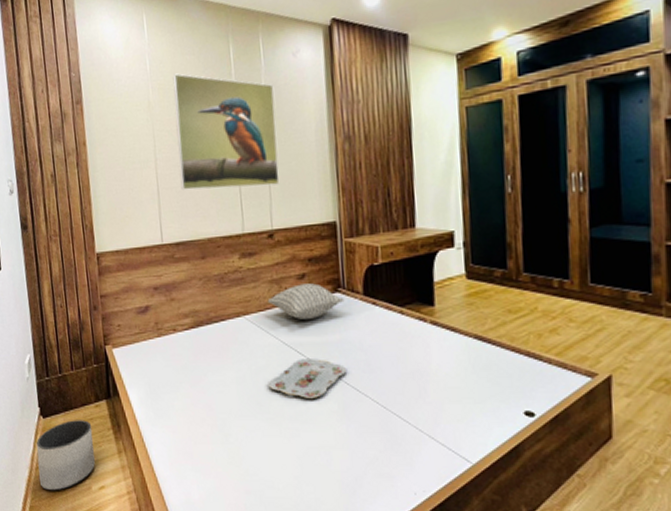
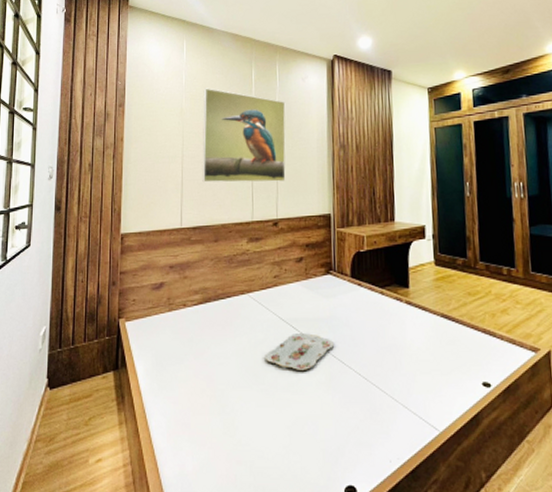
planter: present [36,420,95,491] -> none [36,391,97,465]
pillow: present [267,283,345,319] -> none [269,266,335,298]

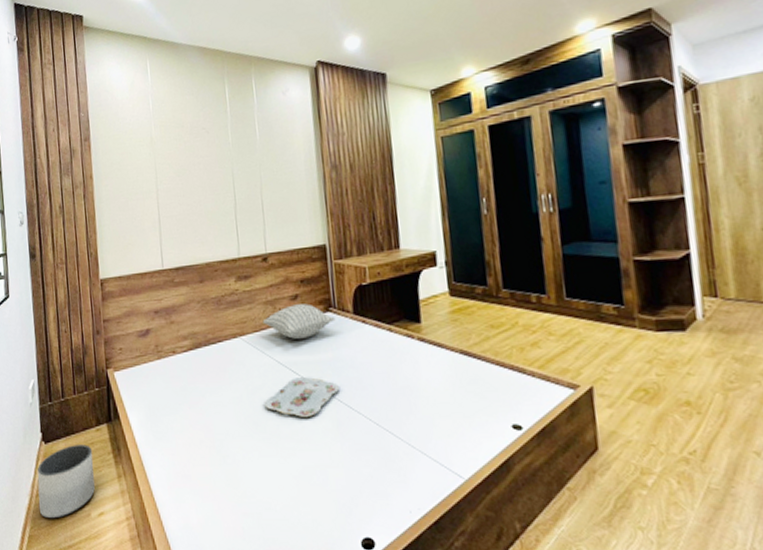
planter: none [36,391,97,465] -> present [37,444,95,519]
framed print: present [202,88,286,183] -> none [173,112,273,218]
pillow: none [269,266,335,298] -> present [262,303,336,339]

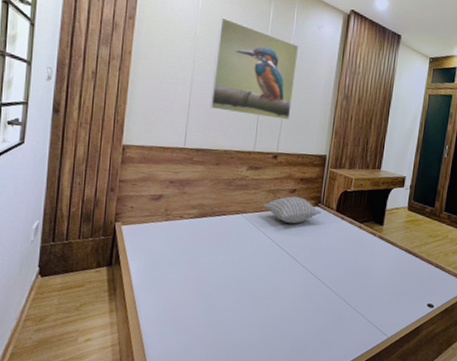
planter: present [37,444,95,519] -> none [25,281,89,341]
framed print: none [173,112,273,218] -> present [209,17,300,120]
serving tray: present [264,377,339,417] -> none [251,252,313,282]

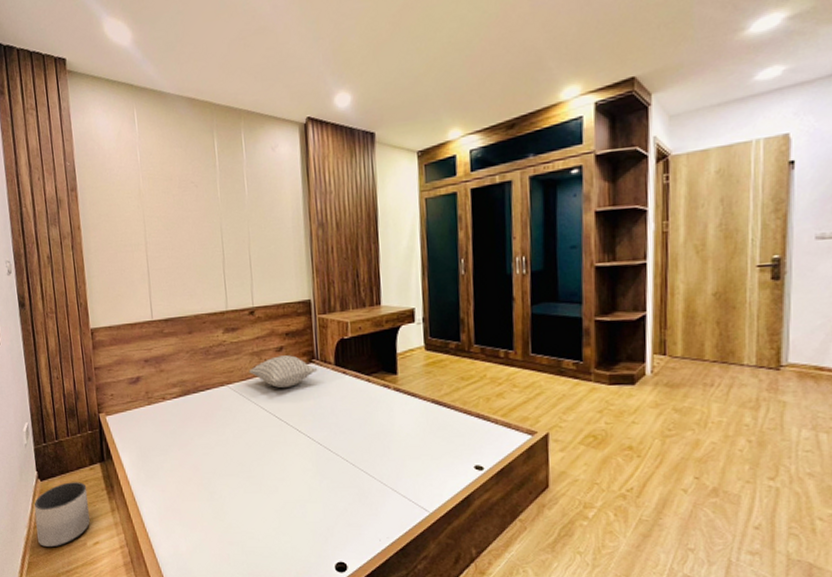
planter: none [25,281,89,341] -> present [34,482,90,548]
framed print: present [209,17,300,120] -> none [161,164,260,271]

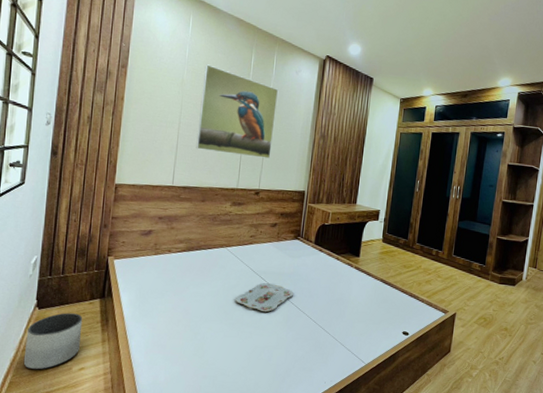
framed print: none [161,164,260,271] -> present [196,64,279,159]
pillow: present [249,355,318,388] -> none [246,230,301,256]
serving tray: none [249,423,319,458] -> present [235,283,293,312]

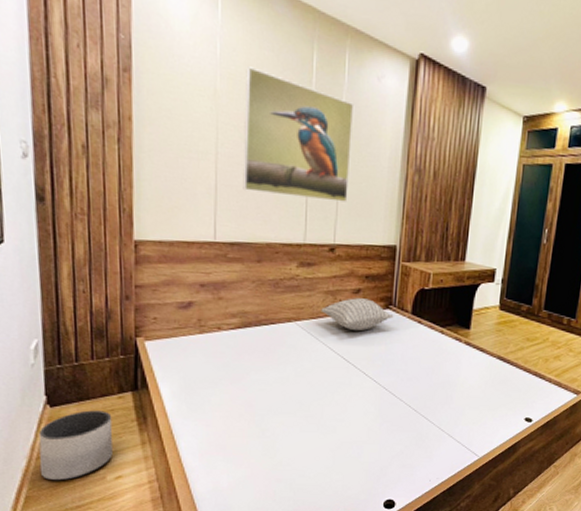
serving tray: present [235,283,293,312] -> none [311,365,386,400]
pillow: none [246,230,301,256] -> present [321,298,394,331]

